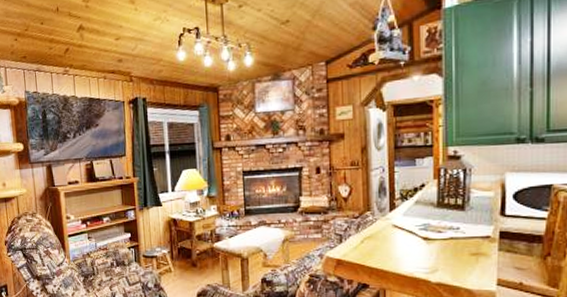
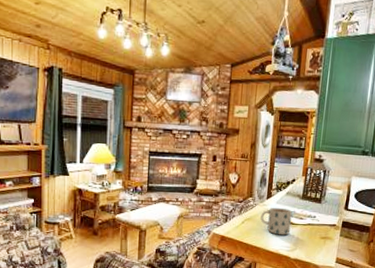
mug: none [384,220,427,255] -> present [260,207,293,236]

